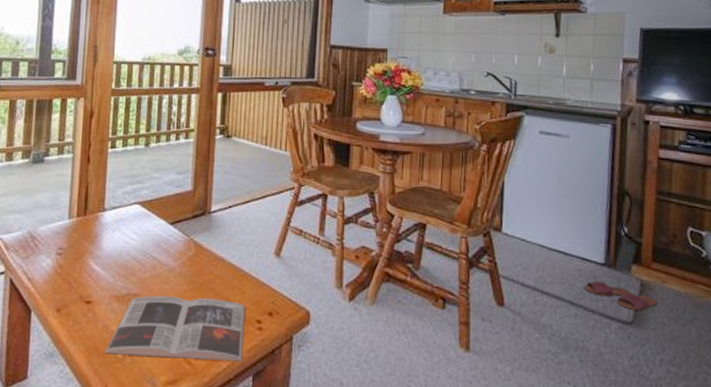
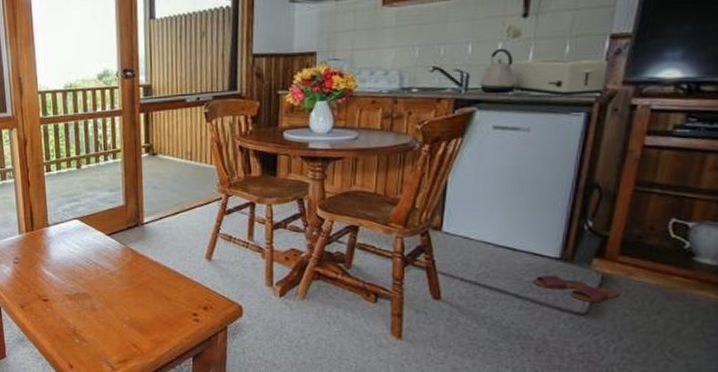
magazine: present [105,295,245,362] -> none [65,294,183,347]
kettle: none [526,61,556,101] -> present [480,48,518,93]
toaster: none [550,73,624,109] -> present [511,58,608,96]

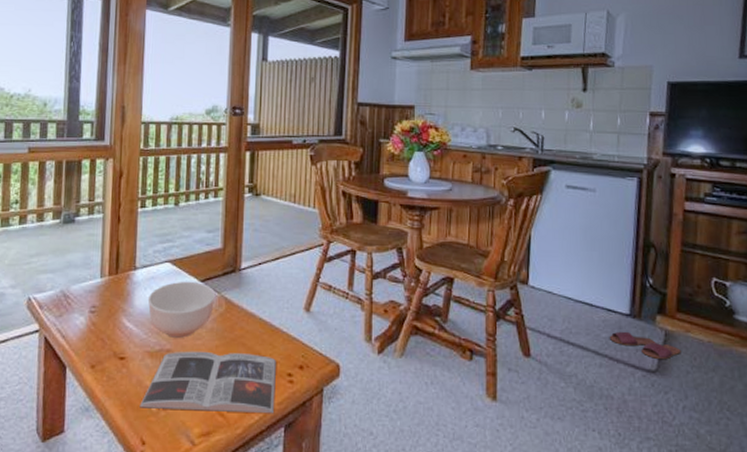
bowl: none [61,235,122,283] -> present [147,281,216,338]
magazine: none [65,294,183,347] -> present [139,351,276,414]
kettle: present [480,48,518,93] -> none [553,116,583,155]
toaster: present [511,58,608,96] -> none [577,128,651,162]

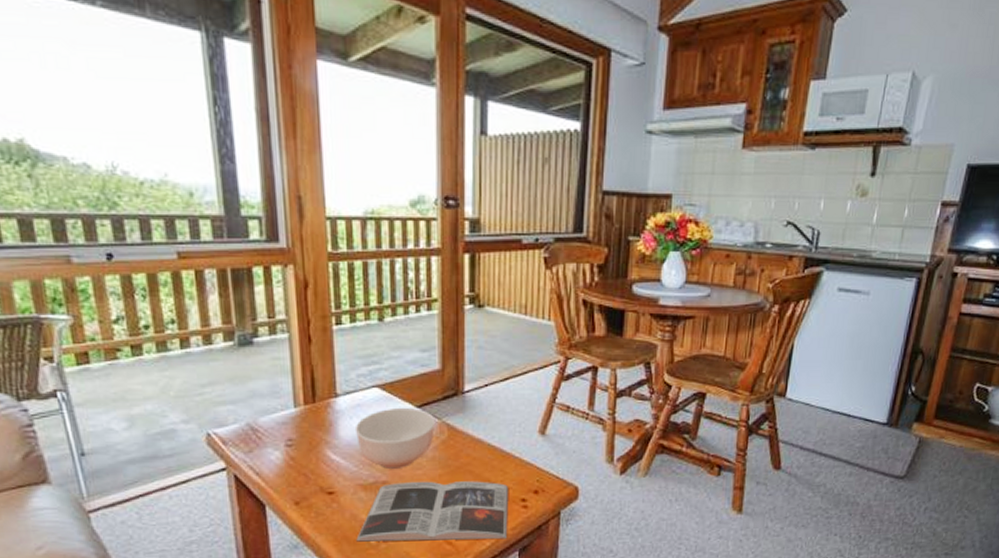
slippers: present [610,331,681,360] -> none [863,440,932,466]

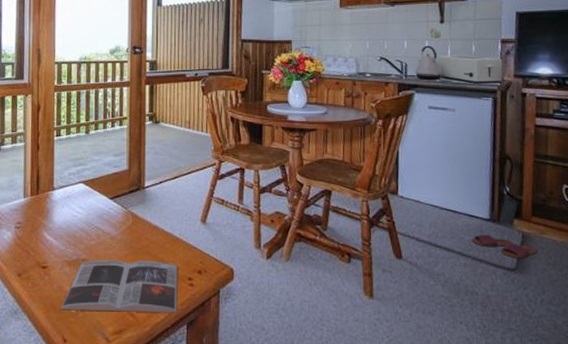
bowl: present [354,407,436,469] -> none [65,199,124,248]
kettle: none [828,207,862,253] -> present [415,45,442,80]
toaster: none [857,221,938,260] -> present [436,55,503,84]
slippers: none [863,440,932,466] -> present [473,234,538,259]

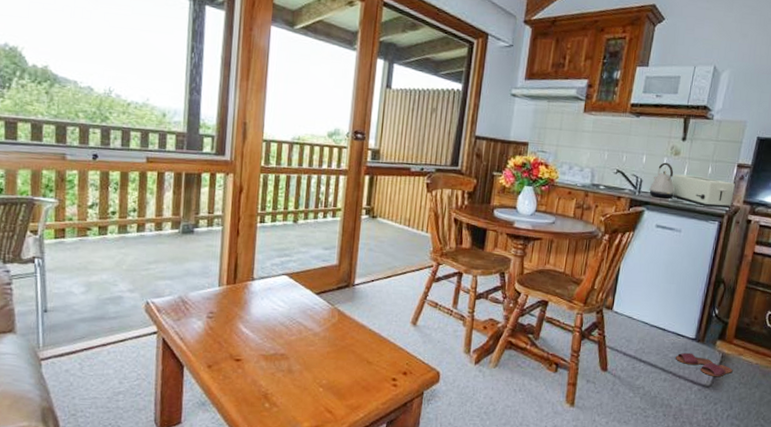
magazine: present [61,259,178,313] -> none [253,355,382,412]

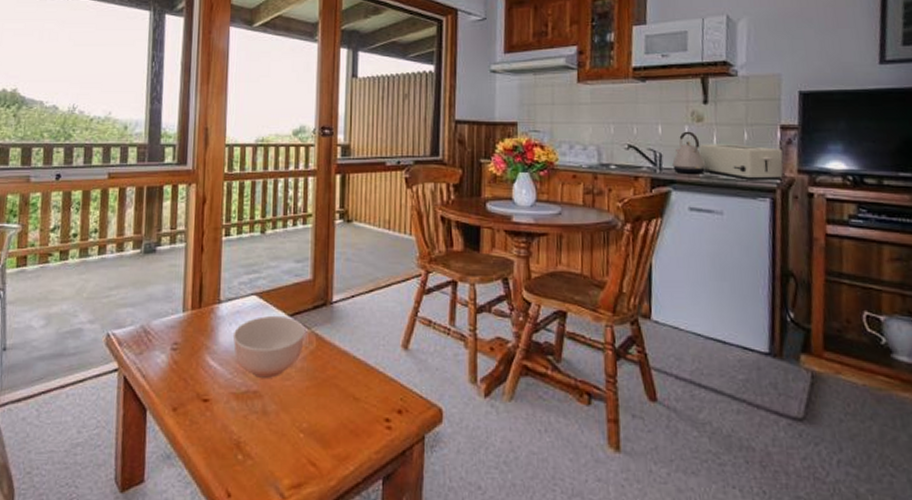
bowl: none [264,293,330,344] -> present [232,315,306,378]
slippers: present [676,352,733,377] -> none [748,372,832,406]

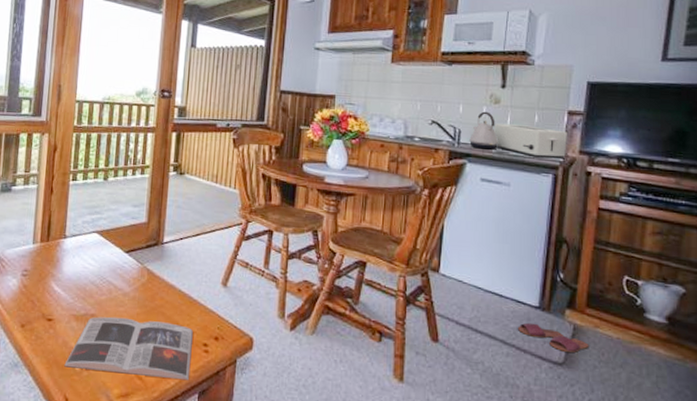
magazine: none [224,392,372,464] -> present [64,316,193,381]
bowl: present [232,315,306,378] -> none [75,251,139,304]
slippers: none [748,372,832,406] -> present [518,322,589,354]

